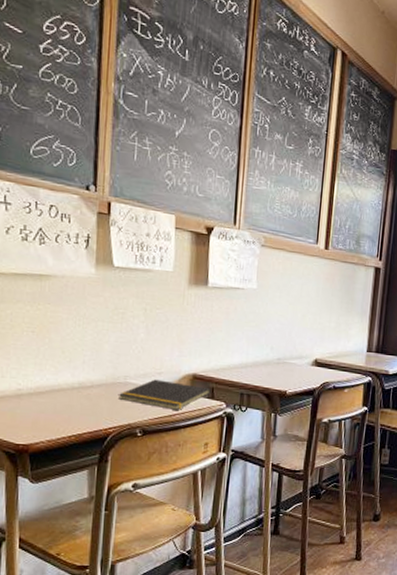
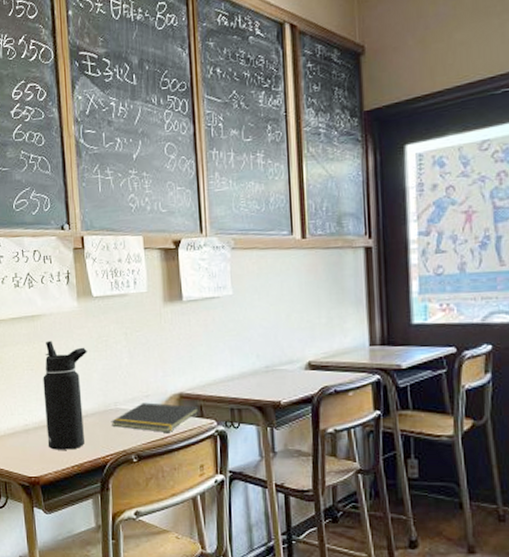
water bottle: none [43,304,101,419] -> present [43,340,87,450]

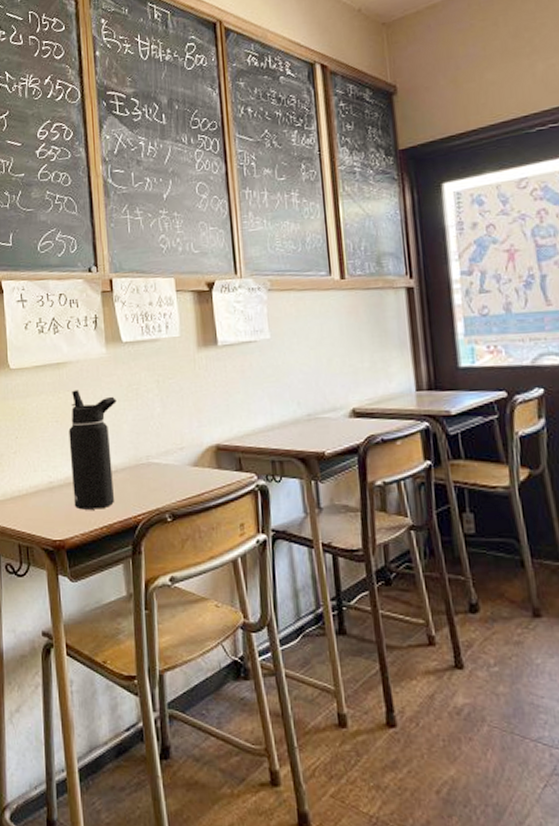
notepad: present [110,402,199,432] -> none [142,455,238,488]

